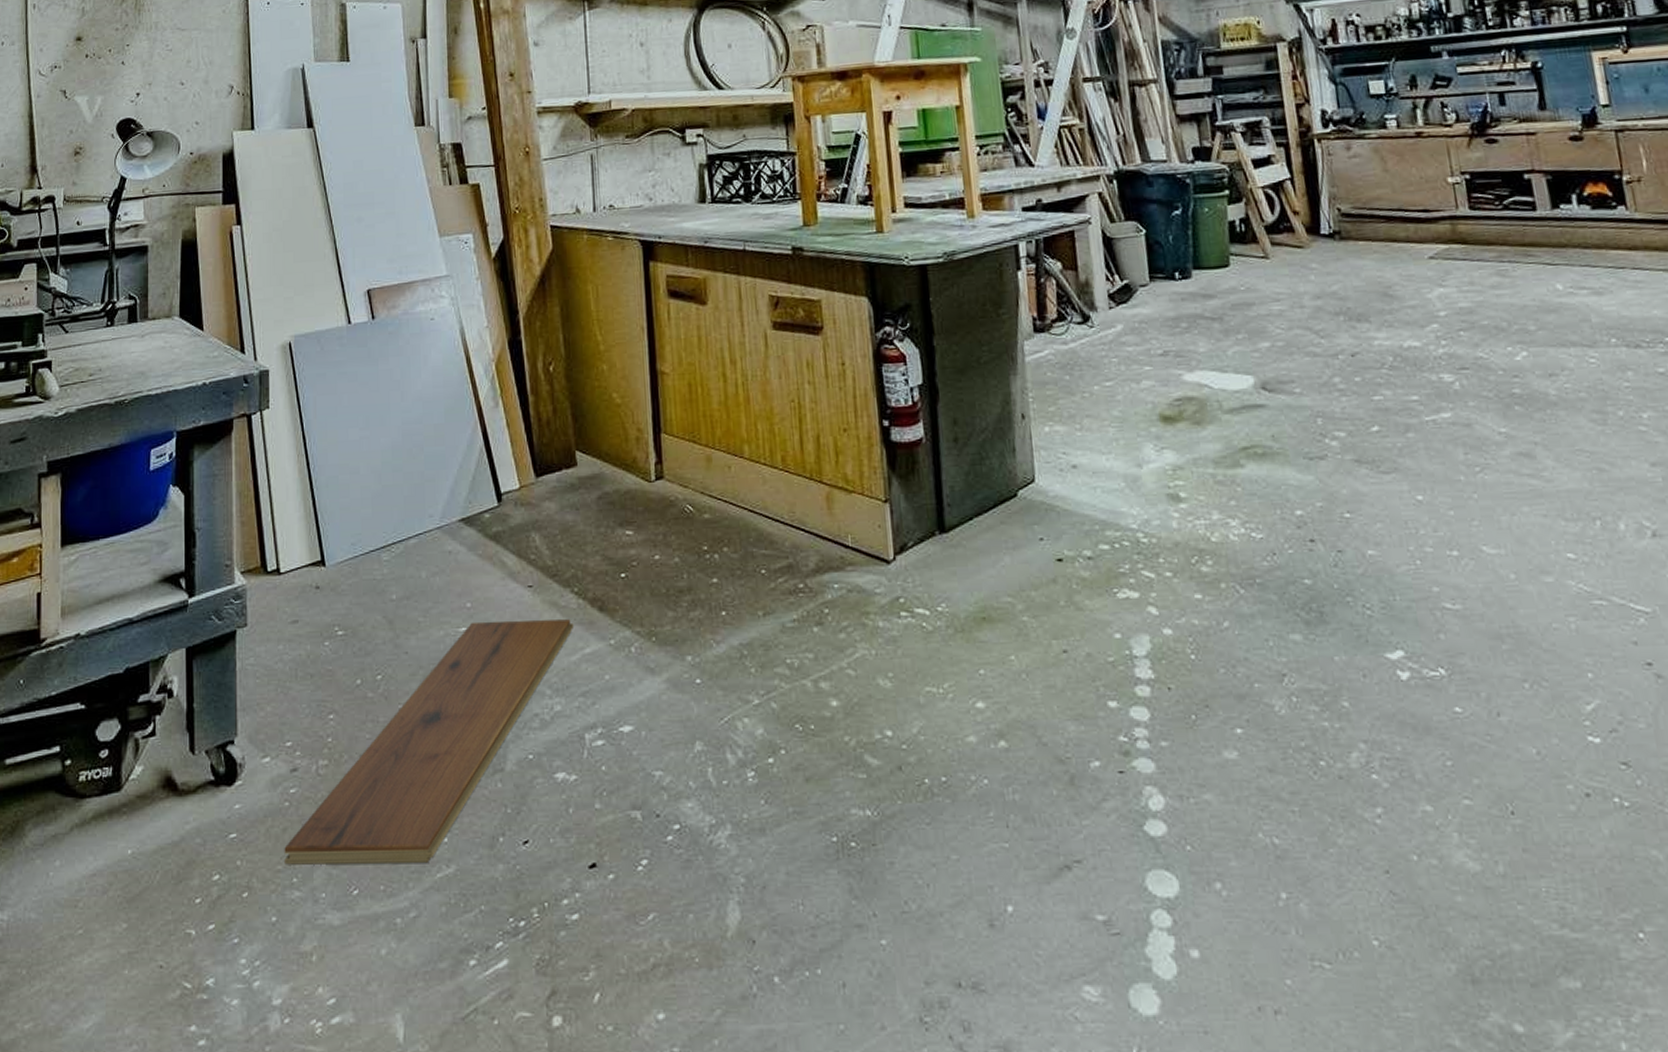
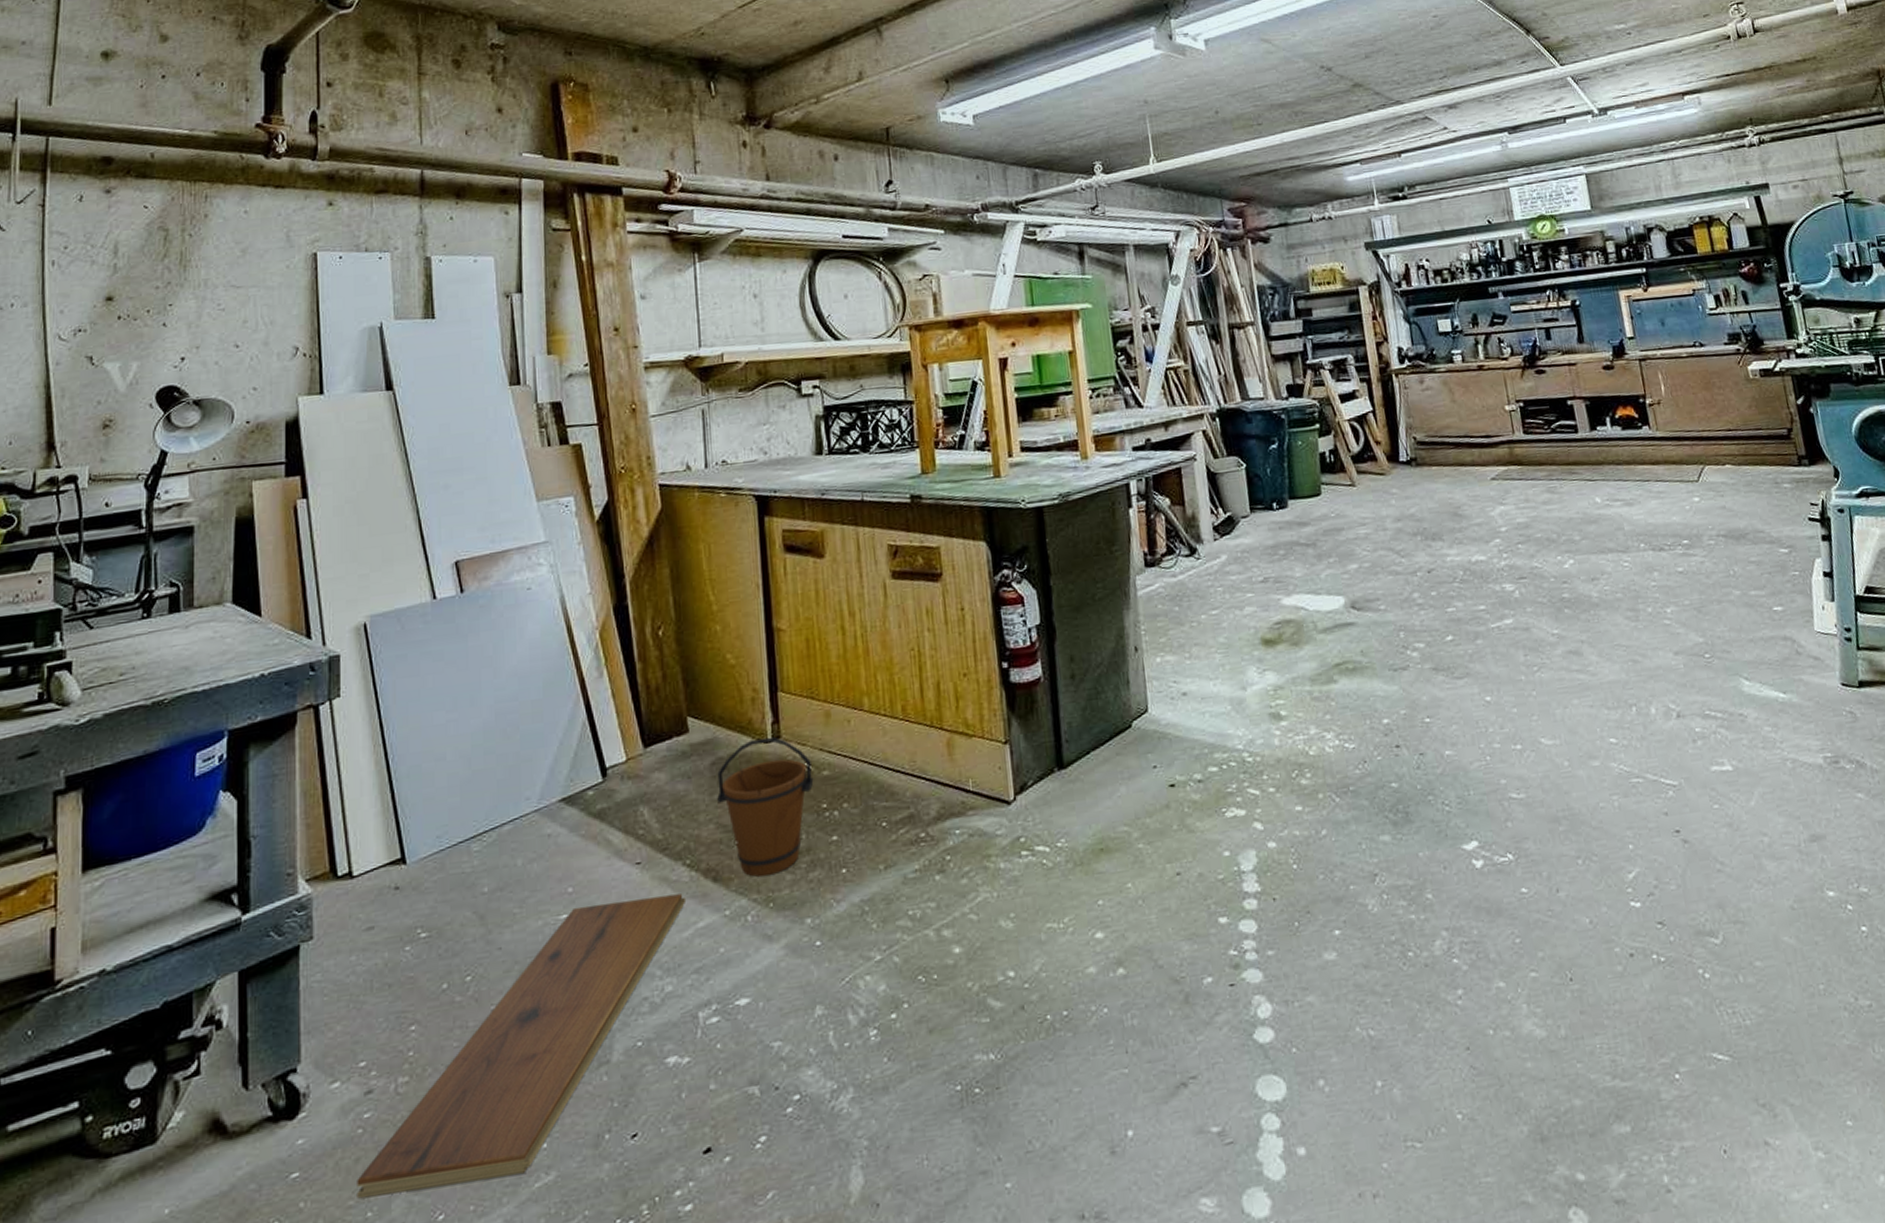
bucket: none [603,476,695,610] -> present [717,736,814,877]

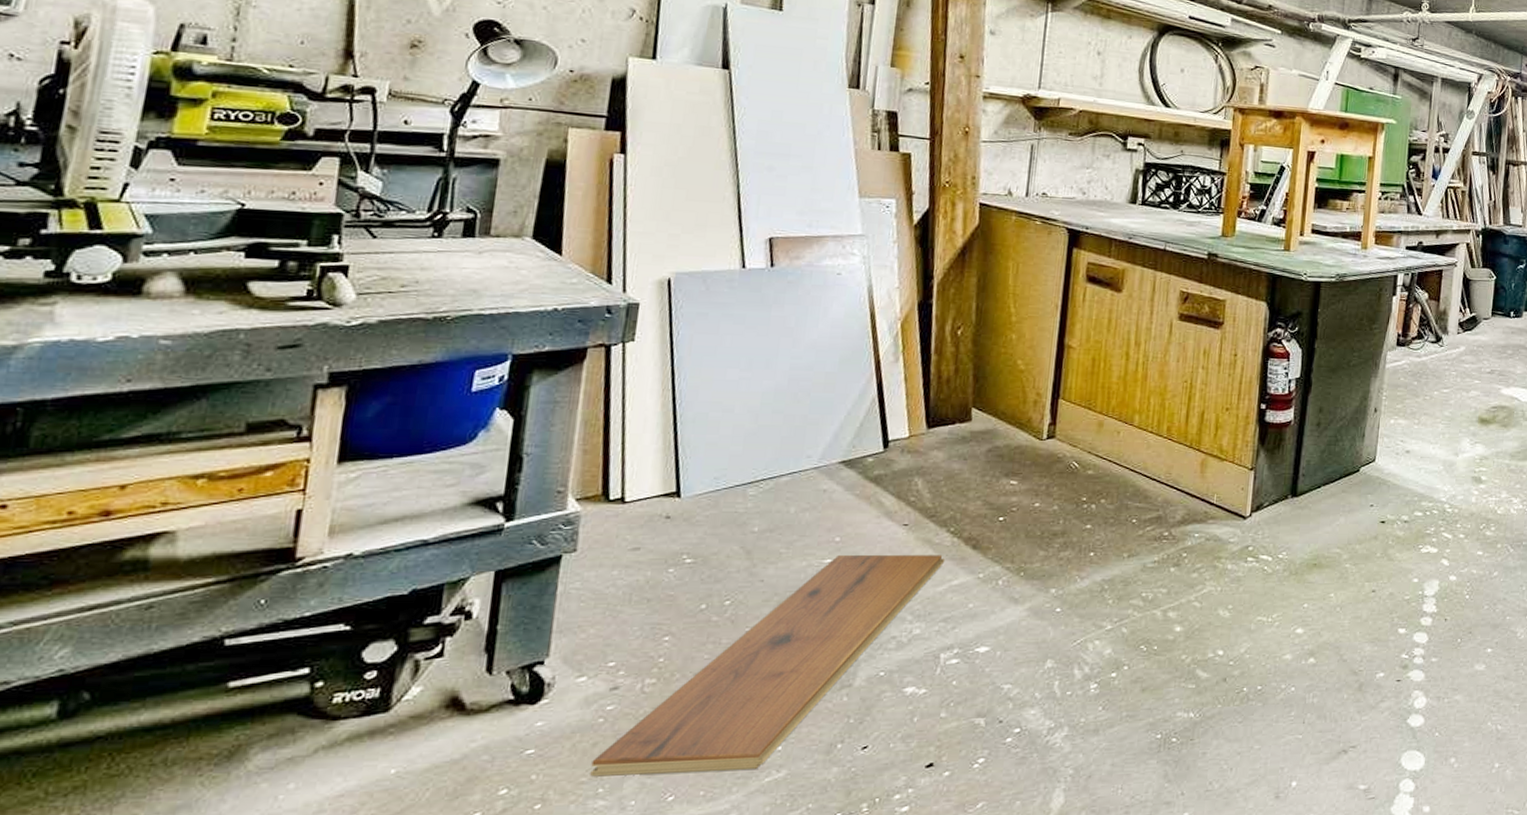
bucket: present [717,736,814,877] -> none [988,435,1079,549]

